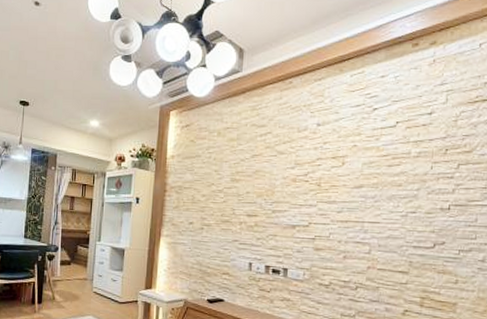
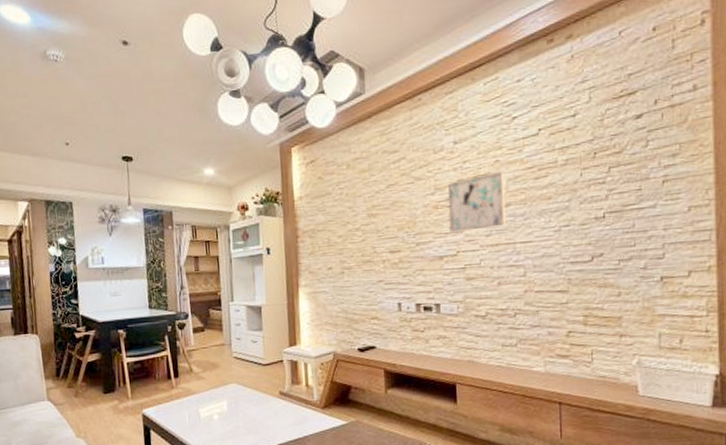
wall art: none [304,155,360,206] -> present [448,171,506,232]

